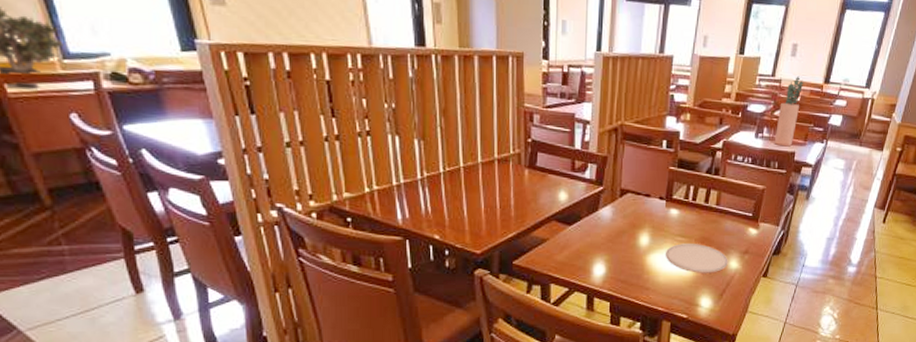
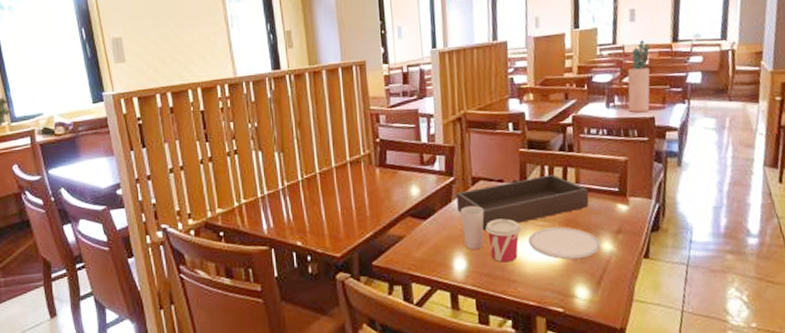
tray: none [603,194,726,241] -> present [456,174,589,231]
cup: none [605,216,628,258] -> present [460,205,484,250]
cup: none [628,231,660,271] -> present [485,218,521,263]

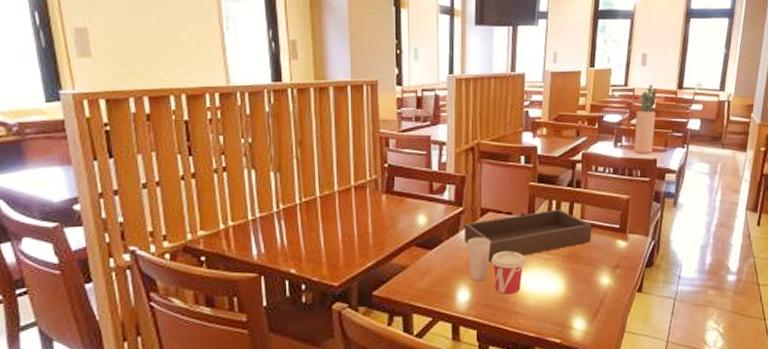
plate: present [528,227,601,260] -> none [531,261,599,293]

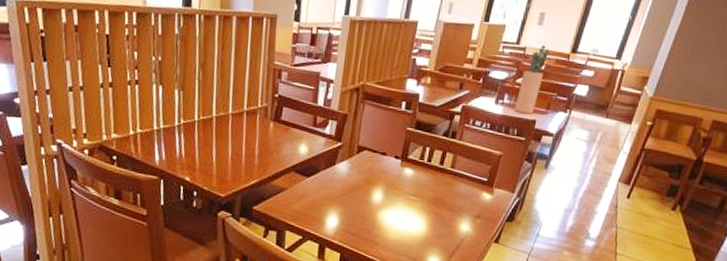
tray: present [464,209,592,263] -> none [339,155,460,196]
cup: present [467,237,491,282] -> none [340,171,363,212]
cup: present [491,251,526,294] -> none [361,187,393,227]

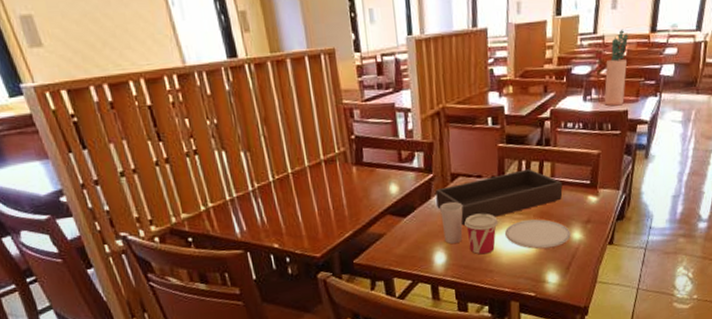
tray: none [339,155,460,196] -> present [435,169,563,226]
cup: none [340,171,363,212] -> present [440,201,463,244]
cup: none [361,187,393,227] -> present [464,213,498,255]
plate: none [396,202,460,235] -> present [504,219,571,250]

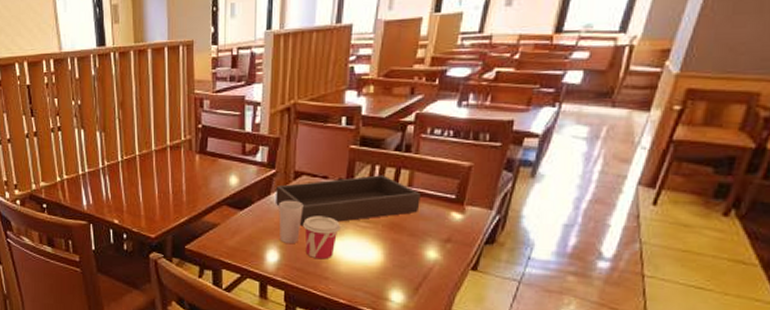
plate: present [504,219,571,250] -> none [346,230,425,264]
vase: present [604,29,629,106] -> none [483,28,525,115]

